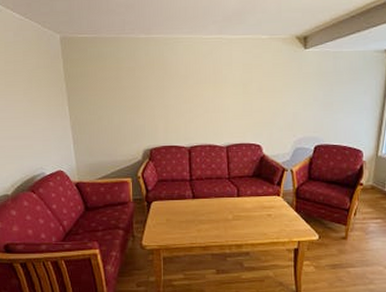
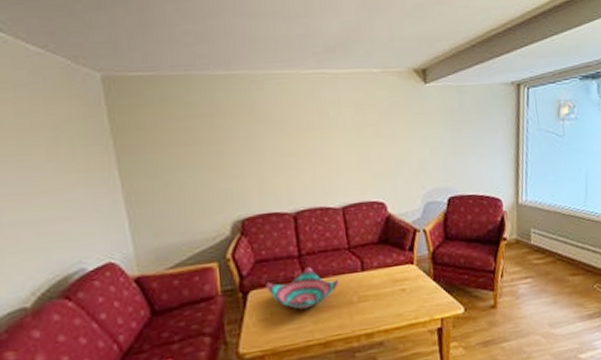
decorative bowl: none [164,189,219,220] -> present [266,267,340,310]

